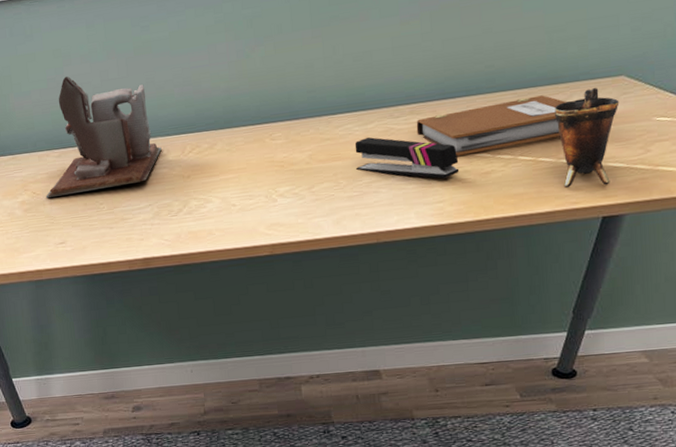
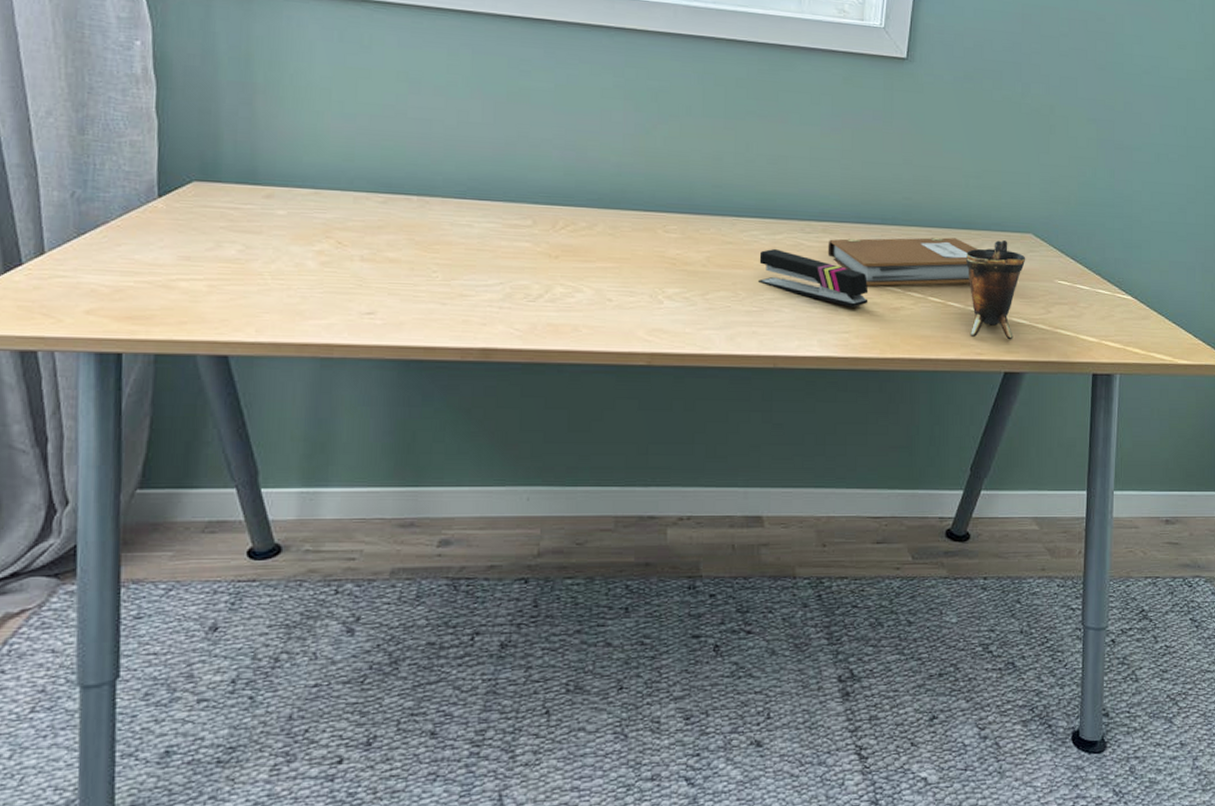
desk organizer: present [45,76,162,199] -> none [356,106,526,254]

